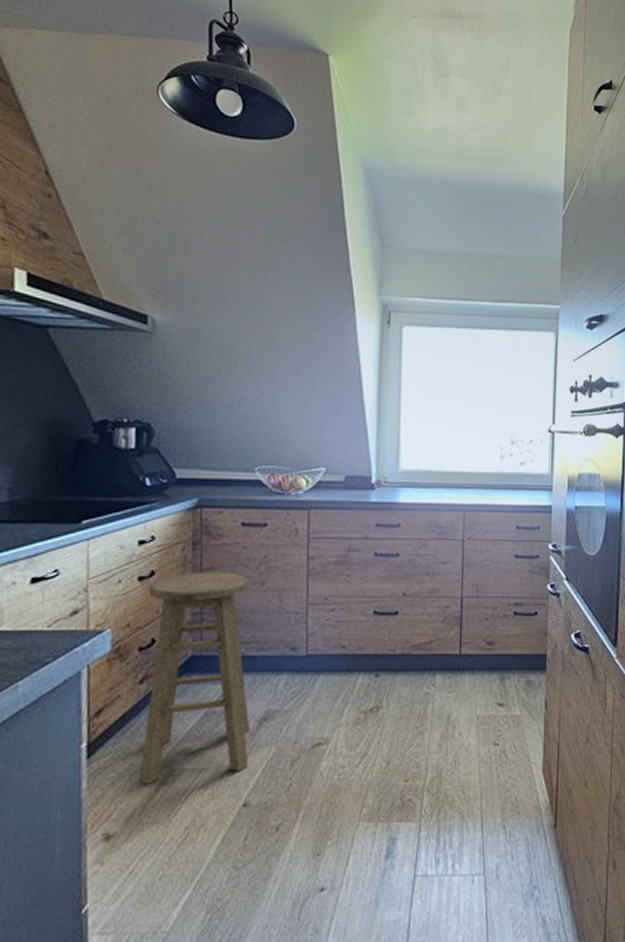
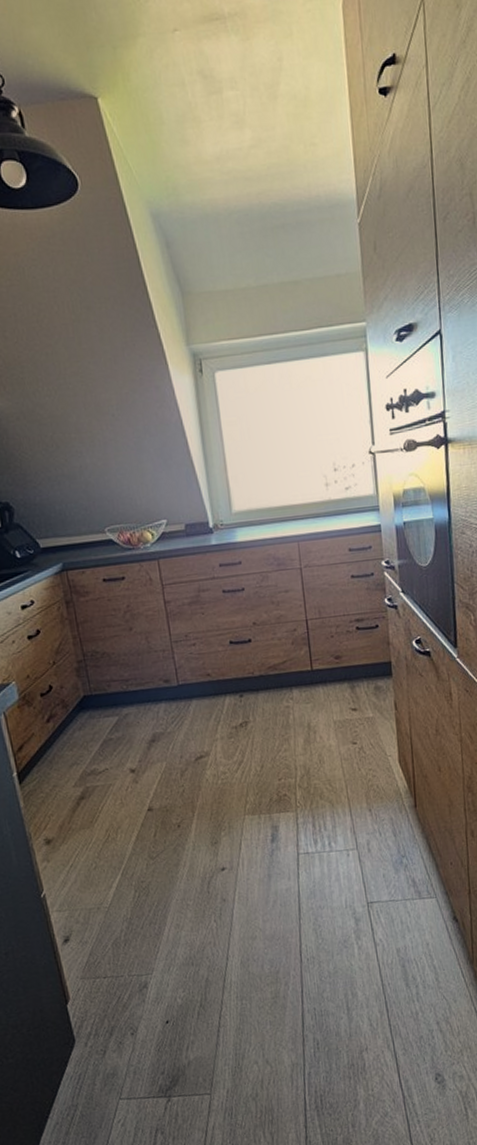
bar stool: present [140,572,251,785] -> none [38,623,147,800]

